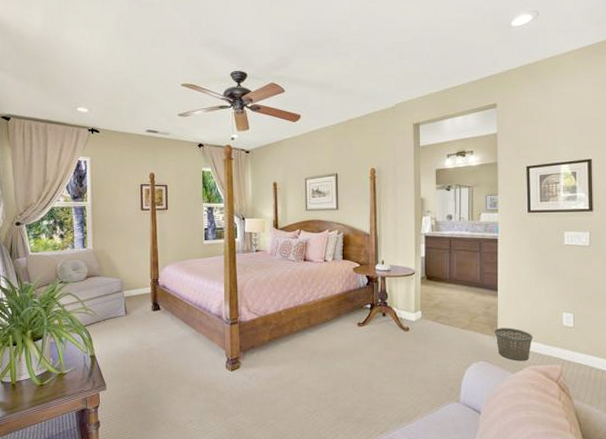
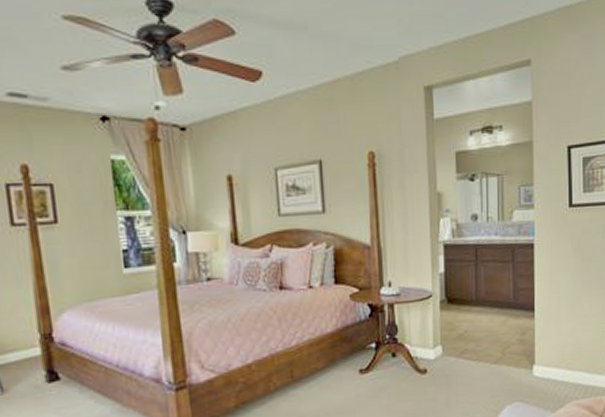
basket: present [494,328,534,361] -> none [530,356,576,397]

